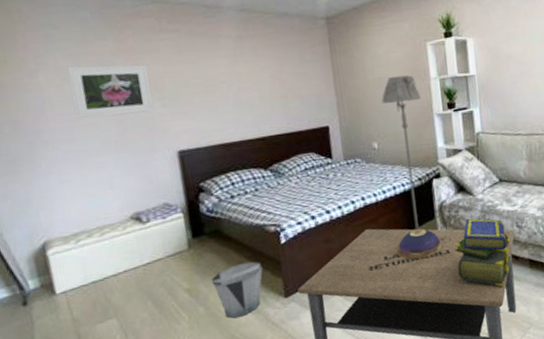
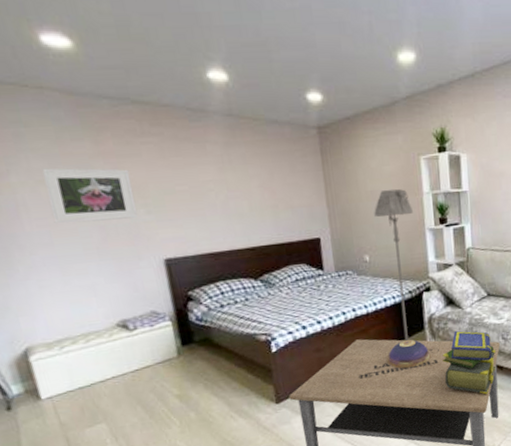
bucket: present [211,261,263,319] -> none [201,369,254,423]

